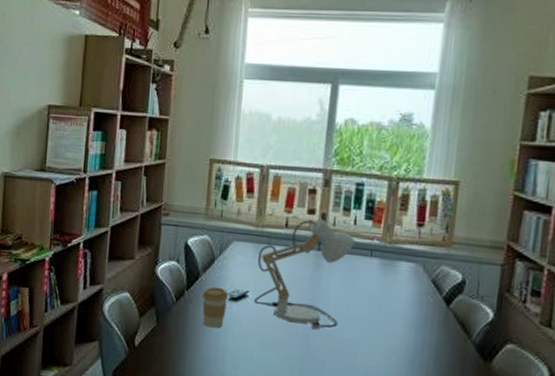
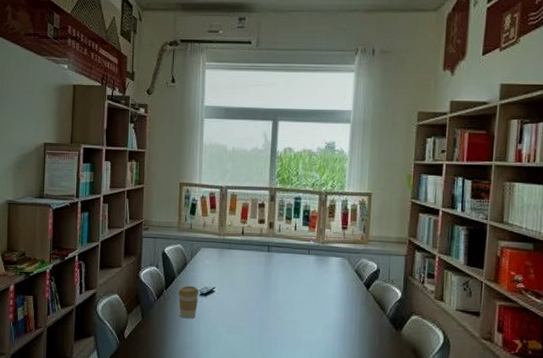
desk lamp: present [253,218,355,329] -> none [219,226,296,314]

